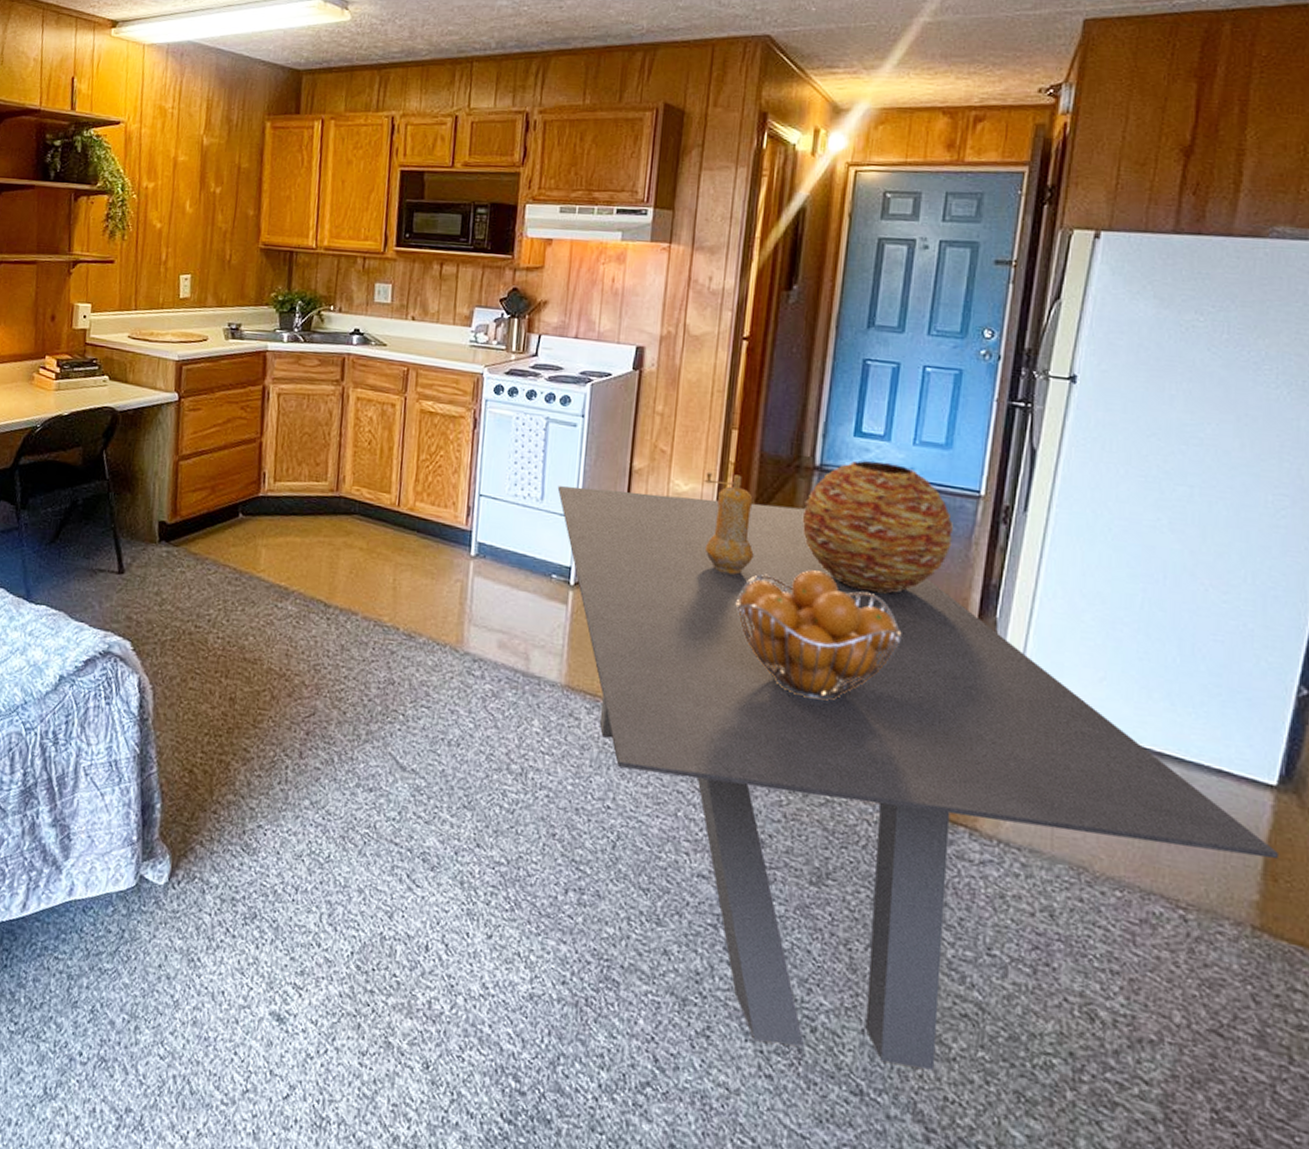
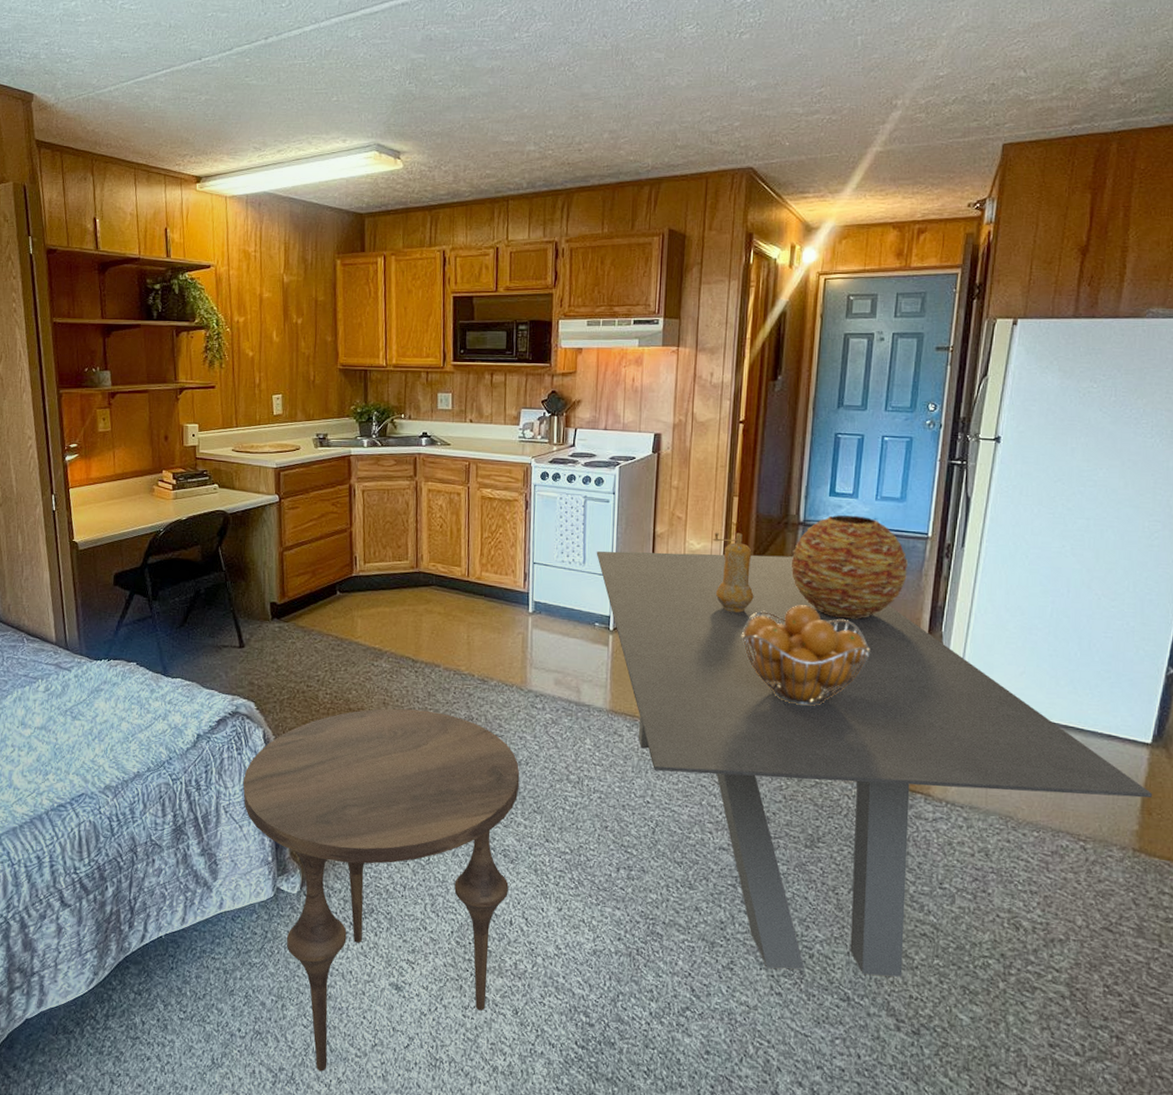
side table: none [108,661,449,1119] -> present [242,708,520,1072]

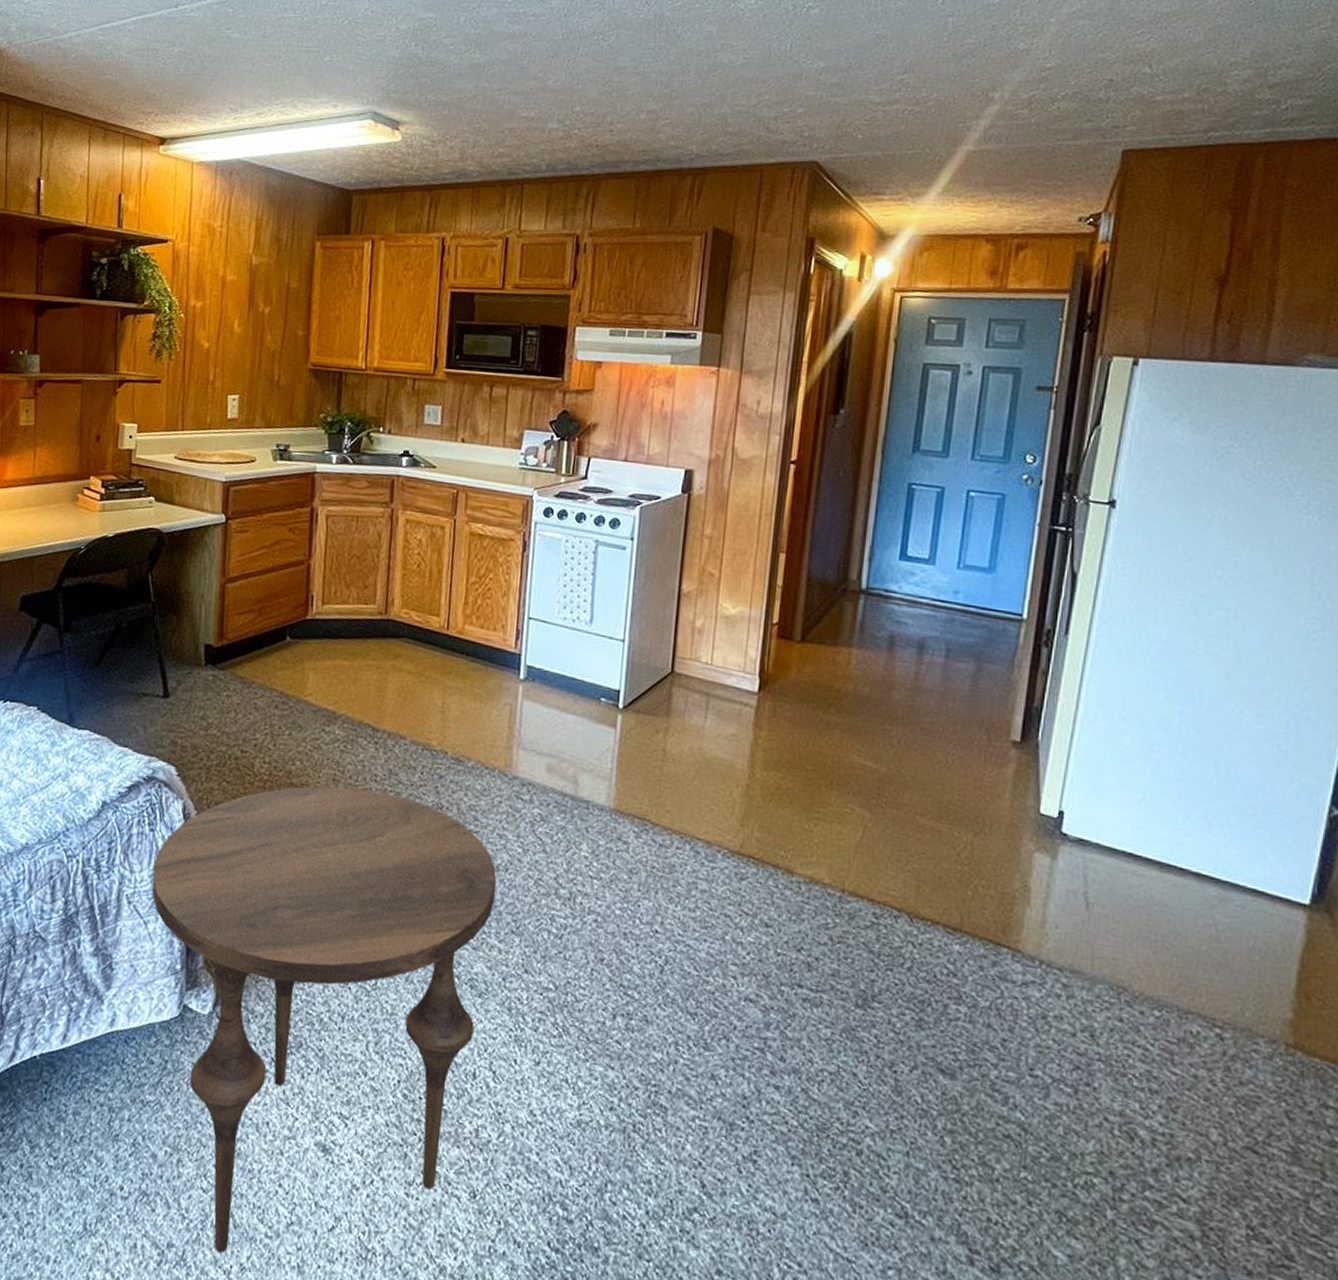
dining table: present [596,551,1152,977] -> none [606,609,1311,1192]
pepper mill: present [712,532,754,613] -> none [751,595,801,698]
fruit basket: present [742,605,870,707] -> none [784,693,946,824]
vase: present [792,515,908,619] -> none [849,584,996,716]

